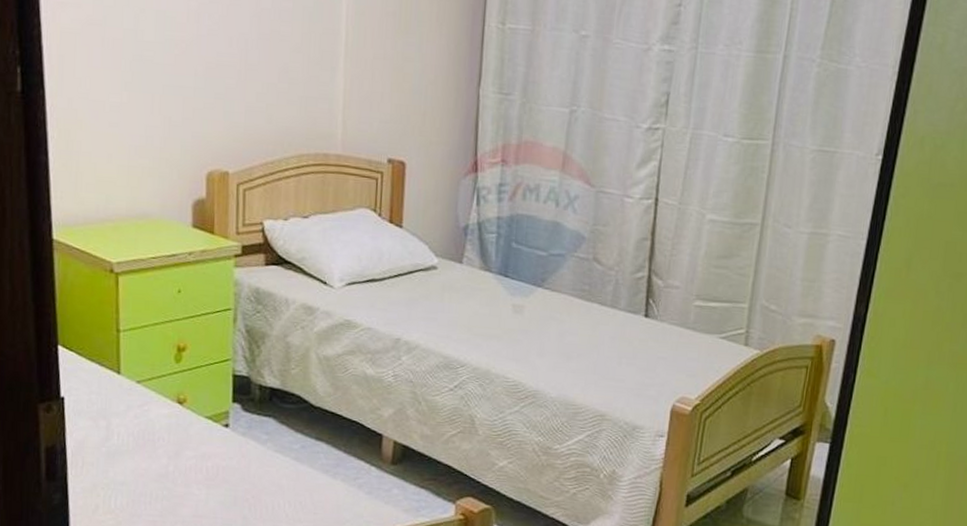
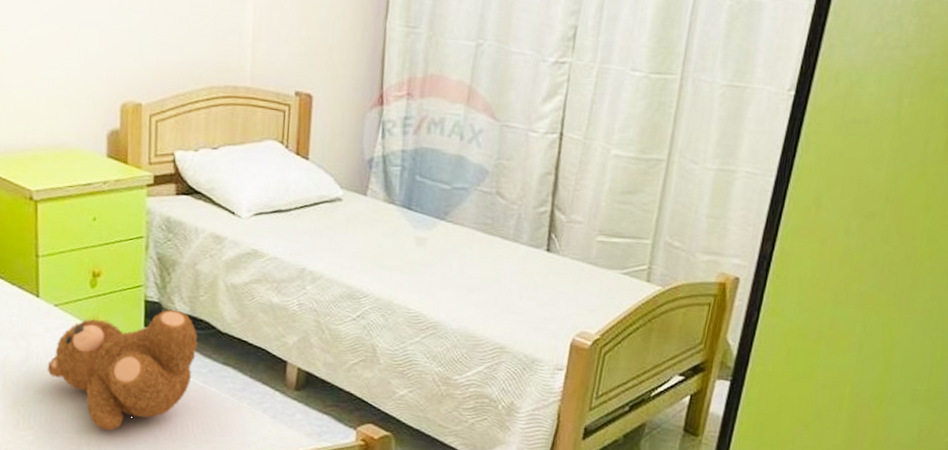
teddy bear: none [129,383,290,513] -> present [47,309,199,431]

